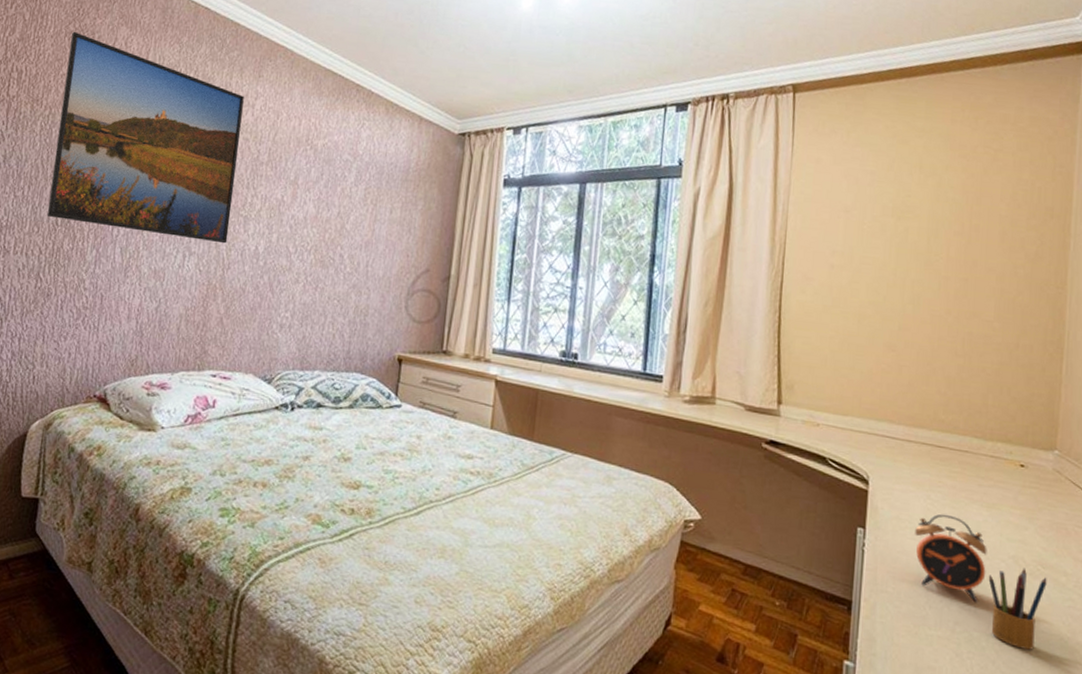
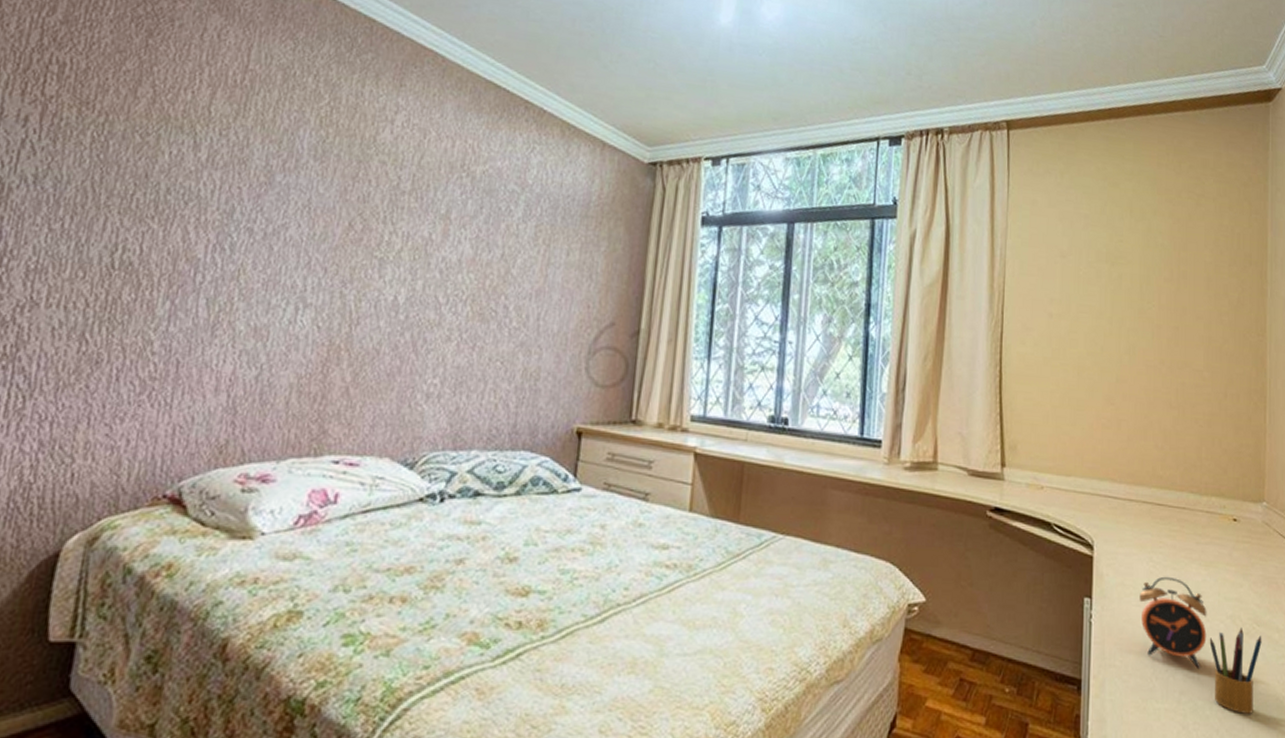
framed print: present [47,31,244,244] -> none [98,16,381,293]

